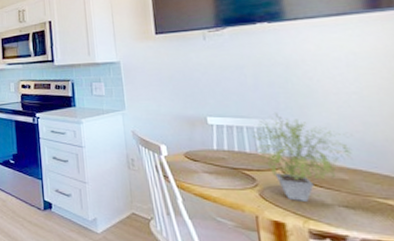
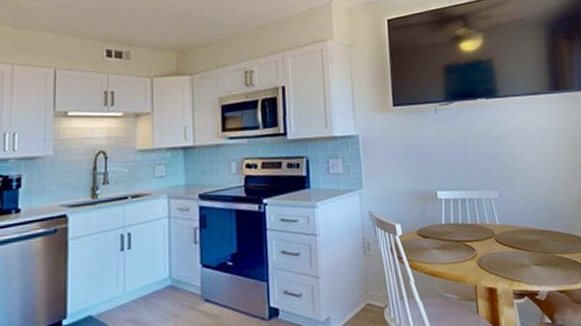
potted plant: present [252,112,353,201] -> none [472,183,542,266]

